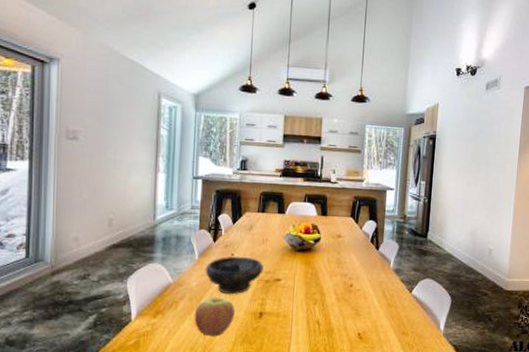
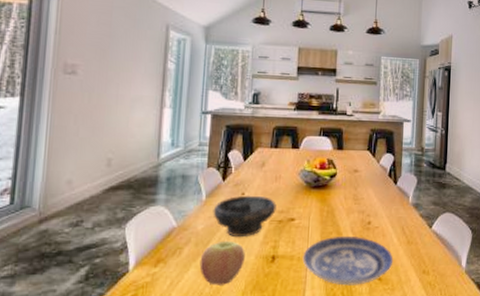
plate: none [288,297,374,342] -> present [302,237,394,286]

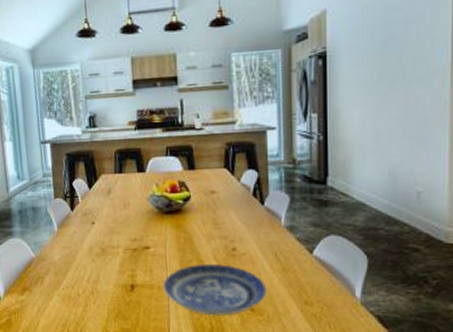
apple: present [199,240,245,285] -> none [61,270,104,313]
bowl: present [213,195,277,238] -> none [66,224,129,267]

